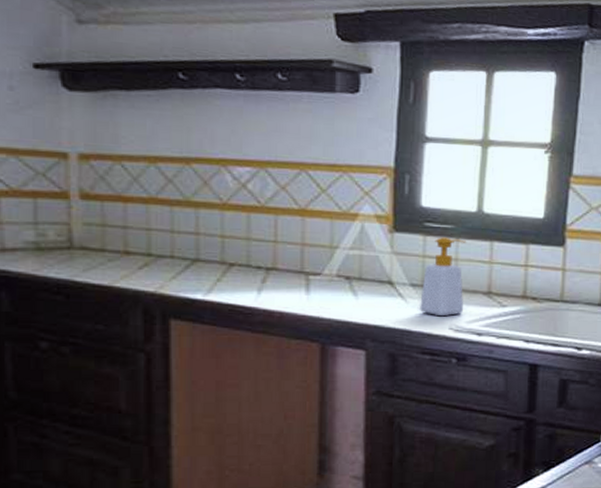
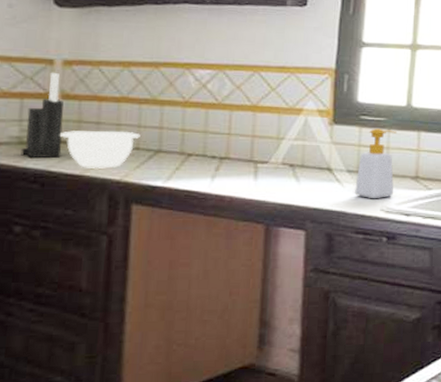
knife block: none [39,167,86,267] -> present [20,72,64,159]
mixing bowl: none [83,235,174,280] -> present [60,130,140,170]

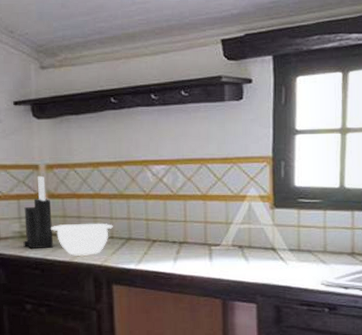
soap bottle: present [355,128,398,199] -> none [297,210,333,275]

